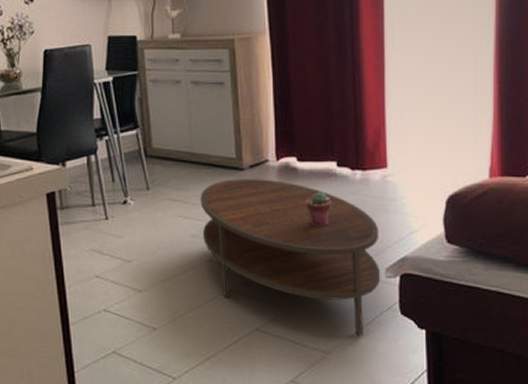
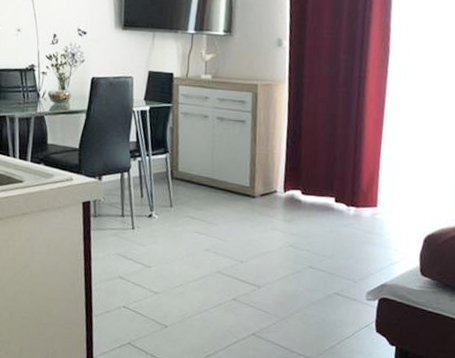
coffee table: present [200,179,381,337] -> none [215,204,365,348]
potted succulent: present [306,191,331,226] -> none [305,222,327,252]

